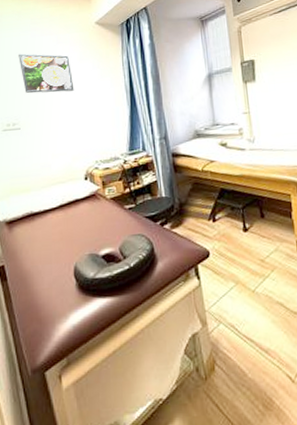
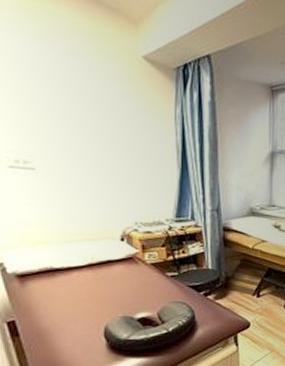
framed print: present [18,53,74,93] -> none [31,70,111,137]

